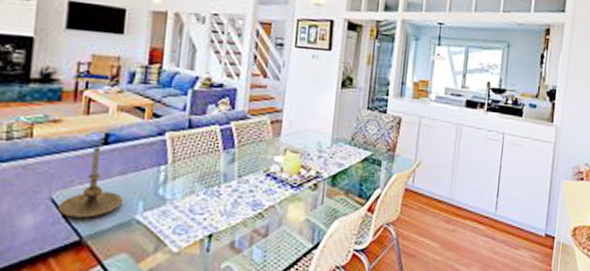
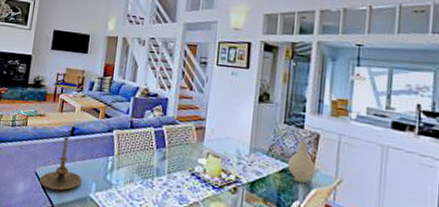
vase: none [370,126,398,170] -> present [288,141,316,184]

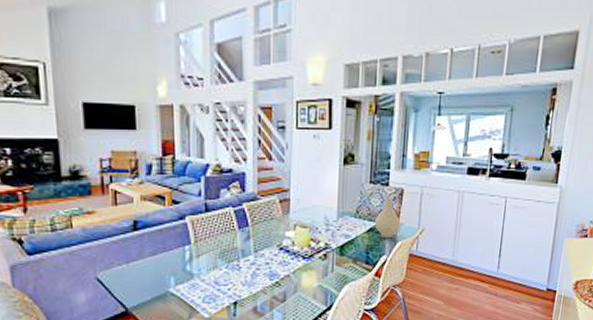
candle holder: present [39,137,81,191] -> none [104,233,156,293]

